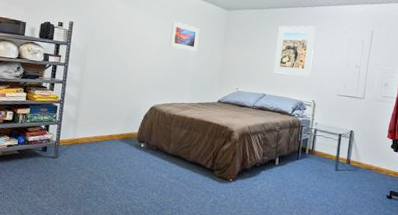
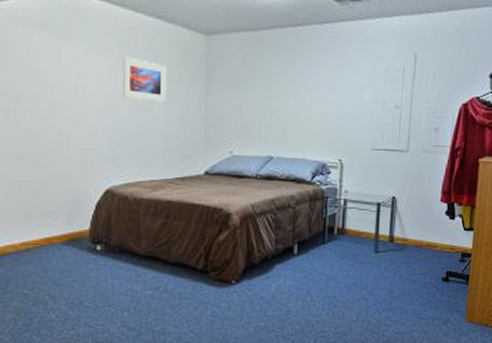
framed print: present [273,26,316,76] -> none [281,52,338,126]

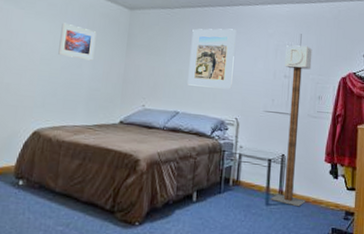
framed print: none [281,52,338,126] -> present [187,28,236,89]
speaker: none [379,67,429,252] -> present [270,45,313,207]

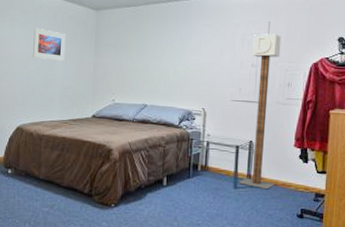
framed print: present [187,28,236,89] -> none [154,22,201,81]

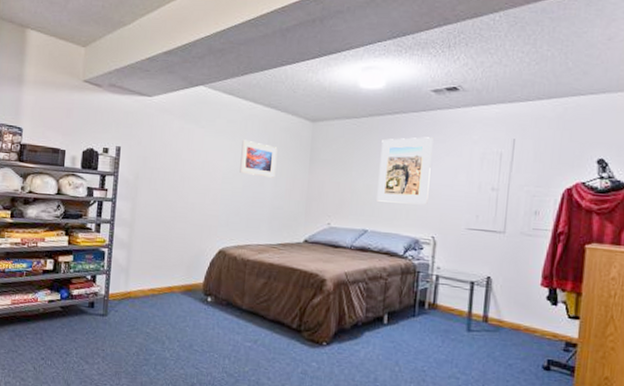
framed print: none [154,22,201,81] -> present [377,137,433,205]
speaker: present [238,33,282,190] -> none [472,152,528,335]

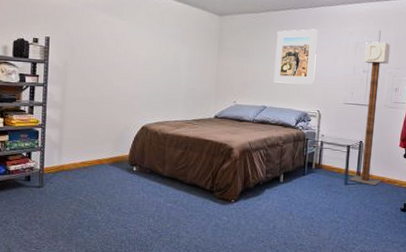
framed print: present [240,139,278,178] -> none [158,31,191,64]
speaker: none [472,152,528,335] -> present [348,41,391,186]

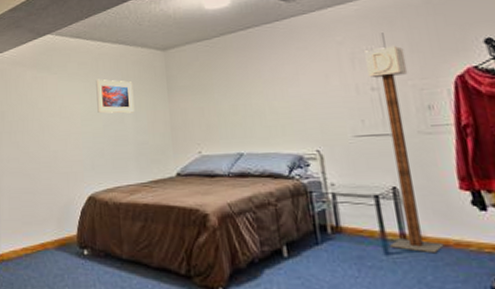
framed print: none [158,31,191,64] -> present [96,79,134,114]
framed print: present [274,29,318,85] -> none [239,46,303,121]

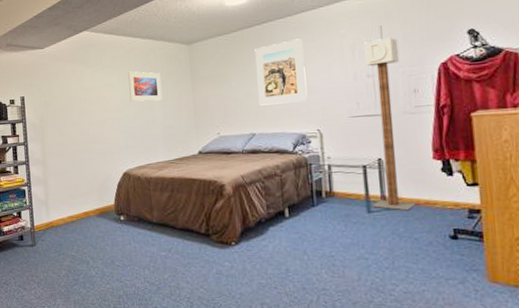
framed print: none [239,46,303,121] -> present [254,38,308,106]

